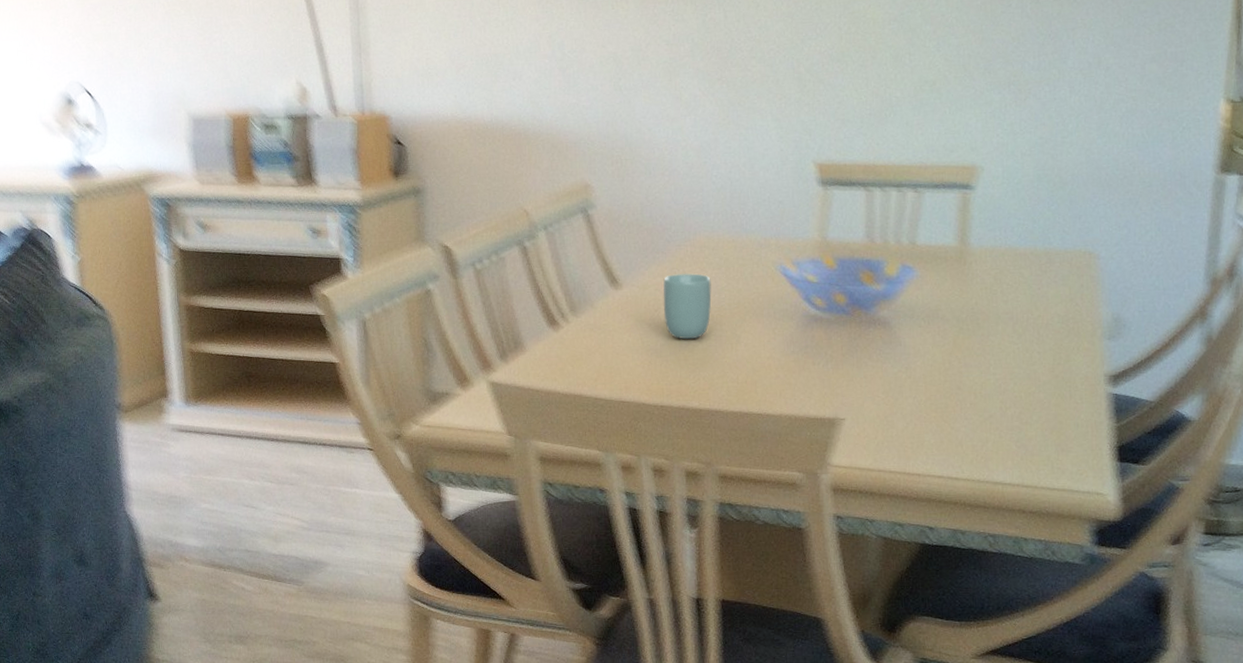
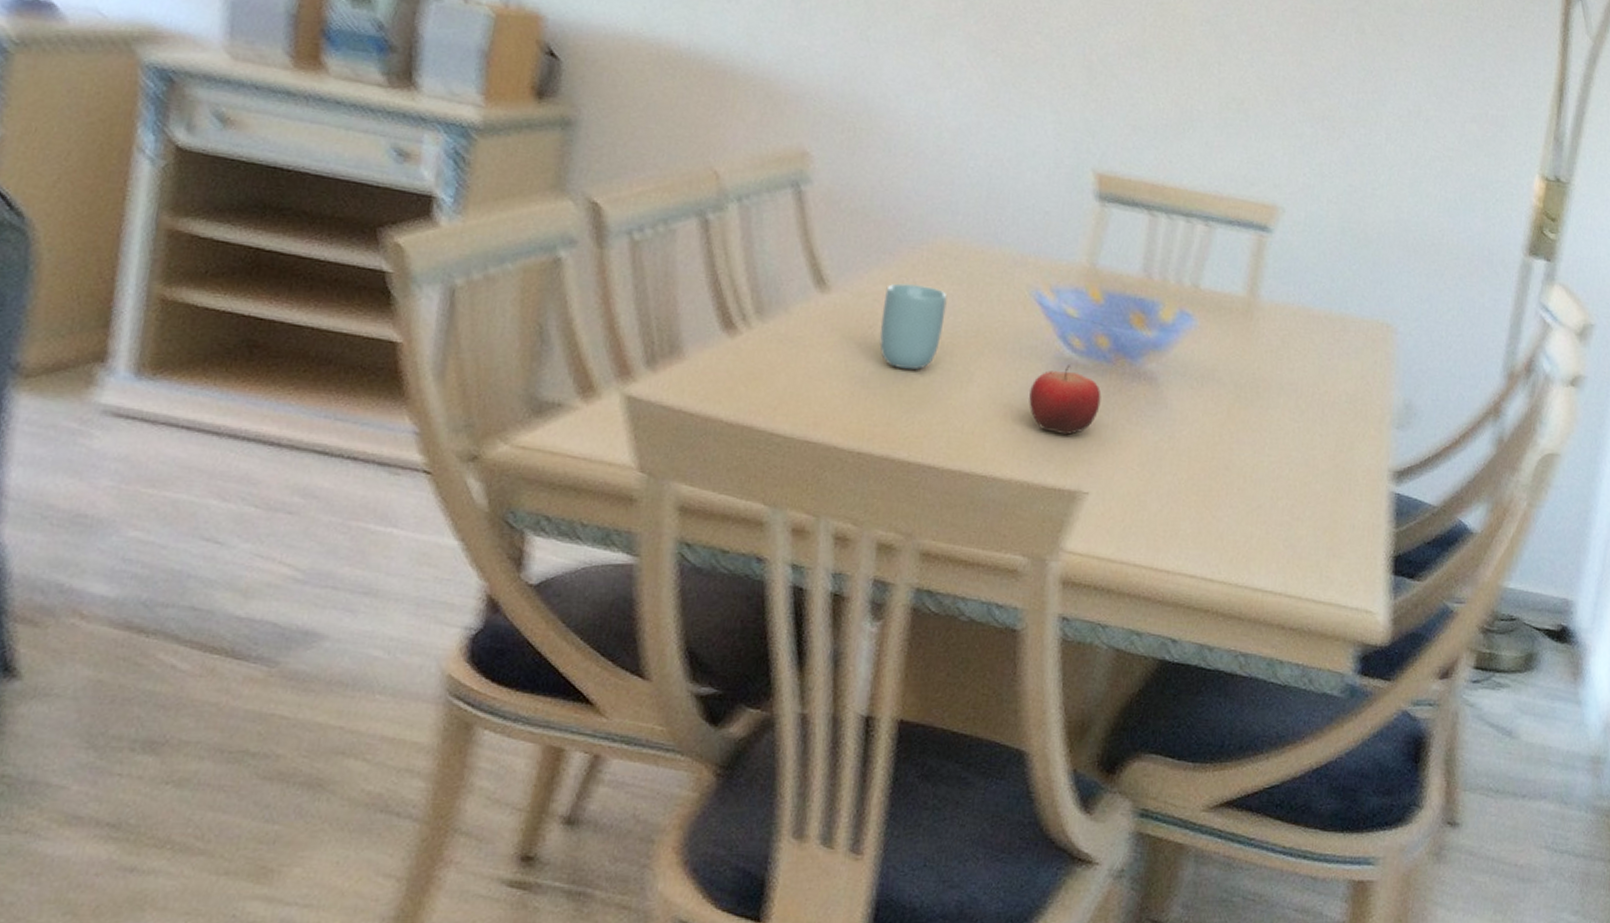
fruit: none [786,320,845,376] -> present [1029,365,1102,436]

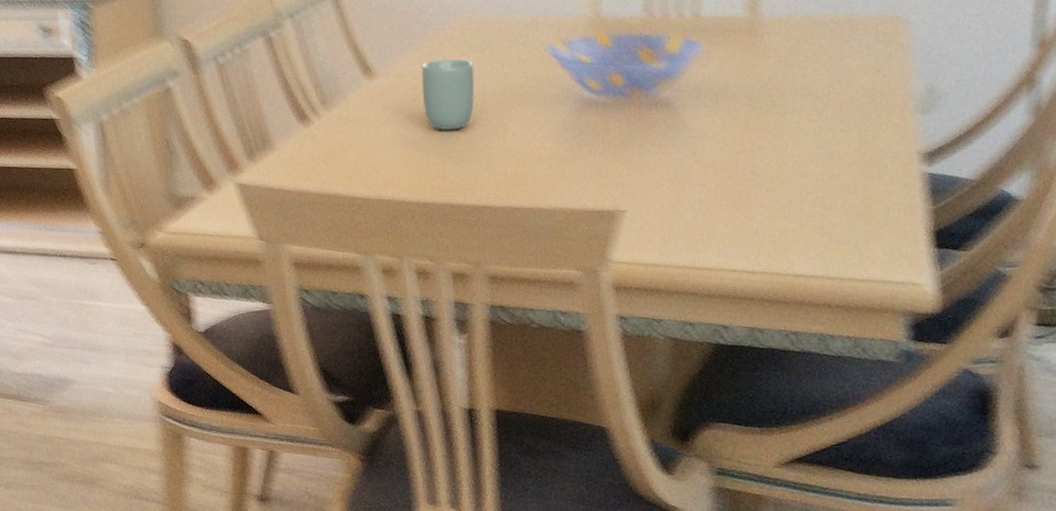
fruit: present [1029,365,1102,436] -> none [559,104,624,165]

